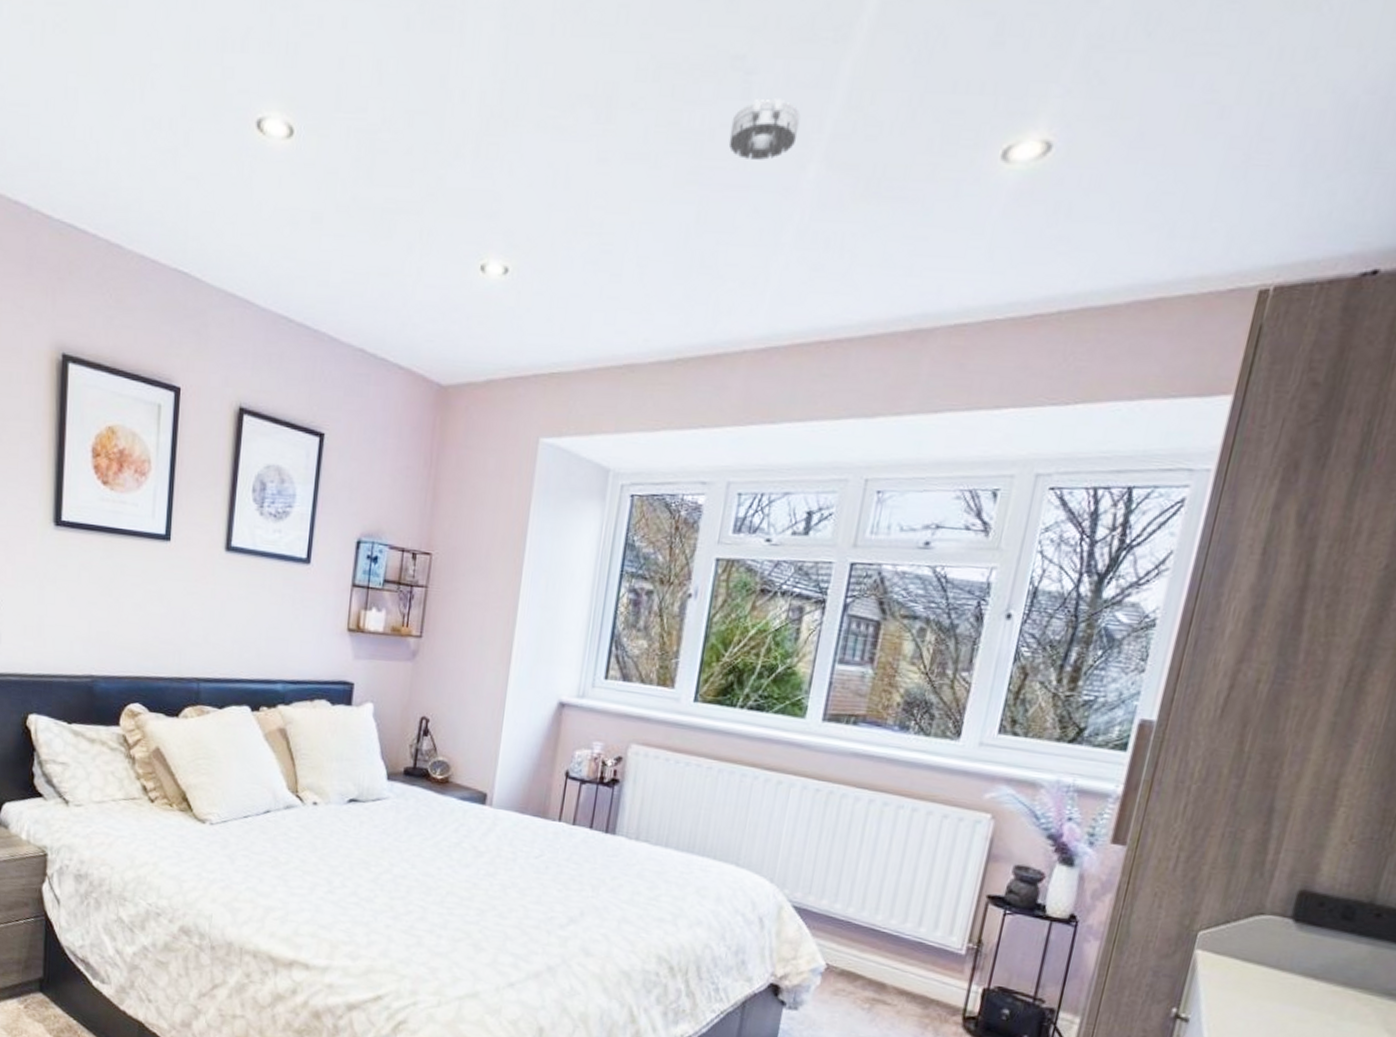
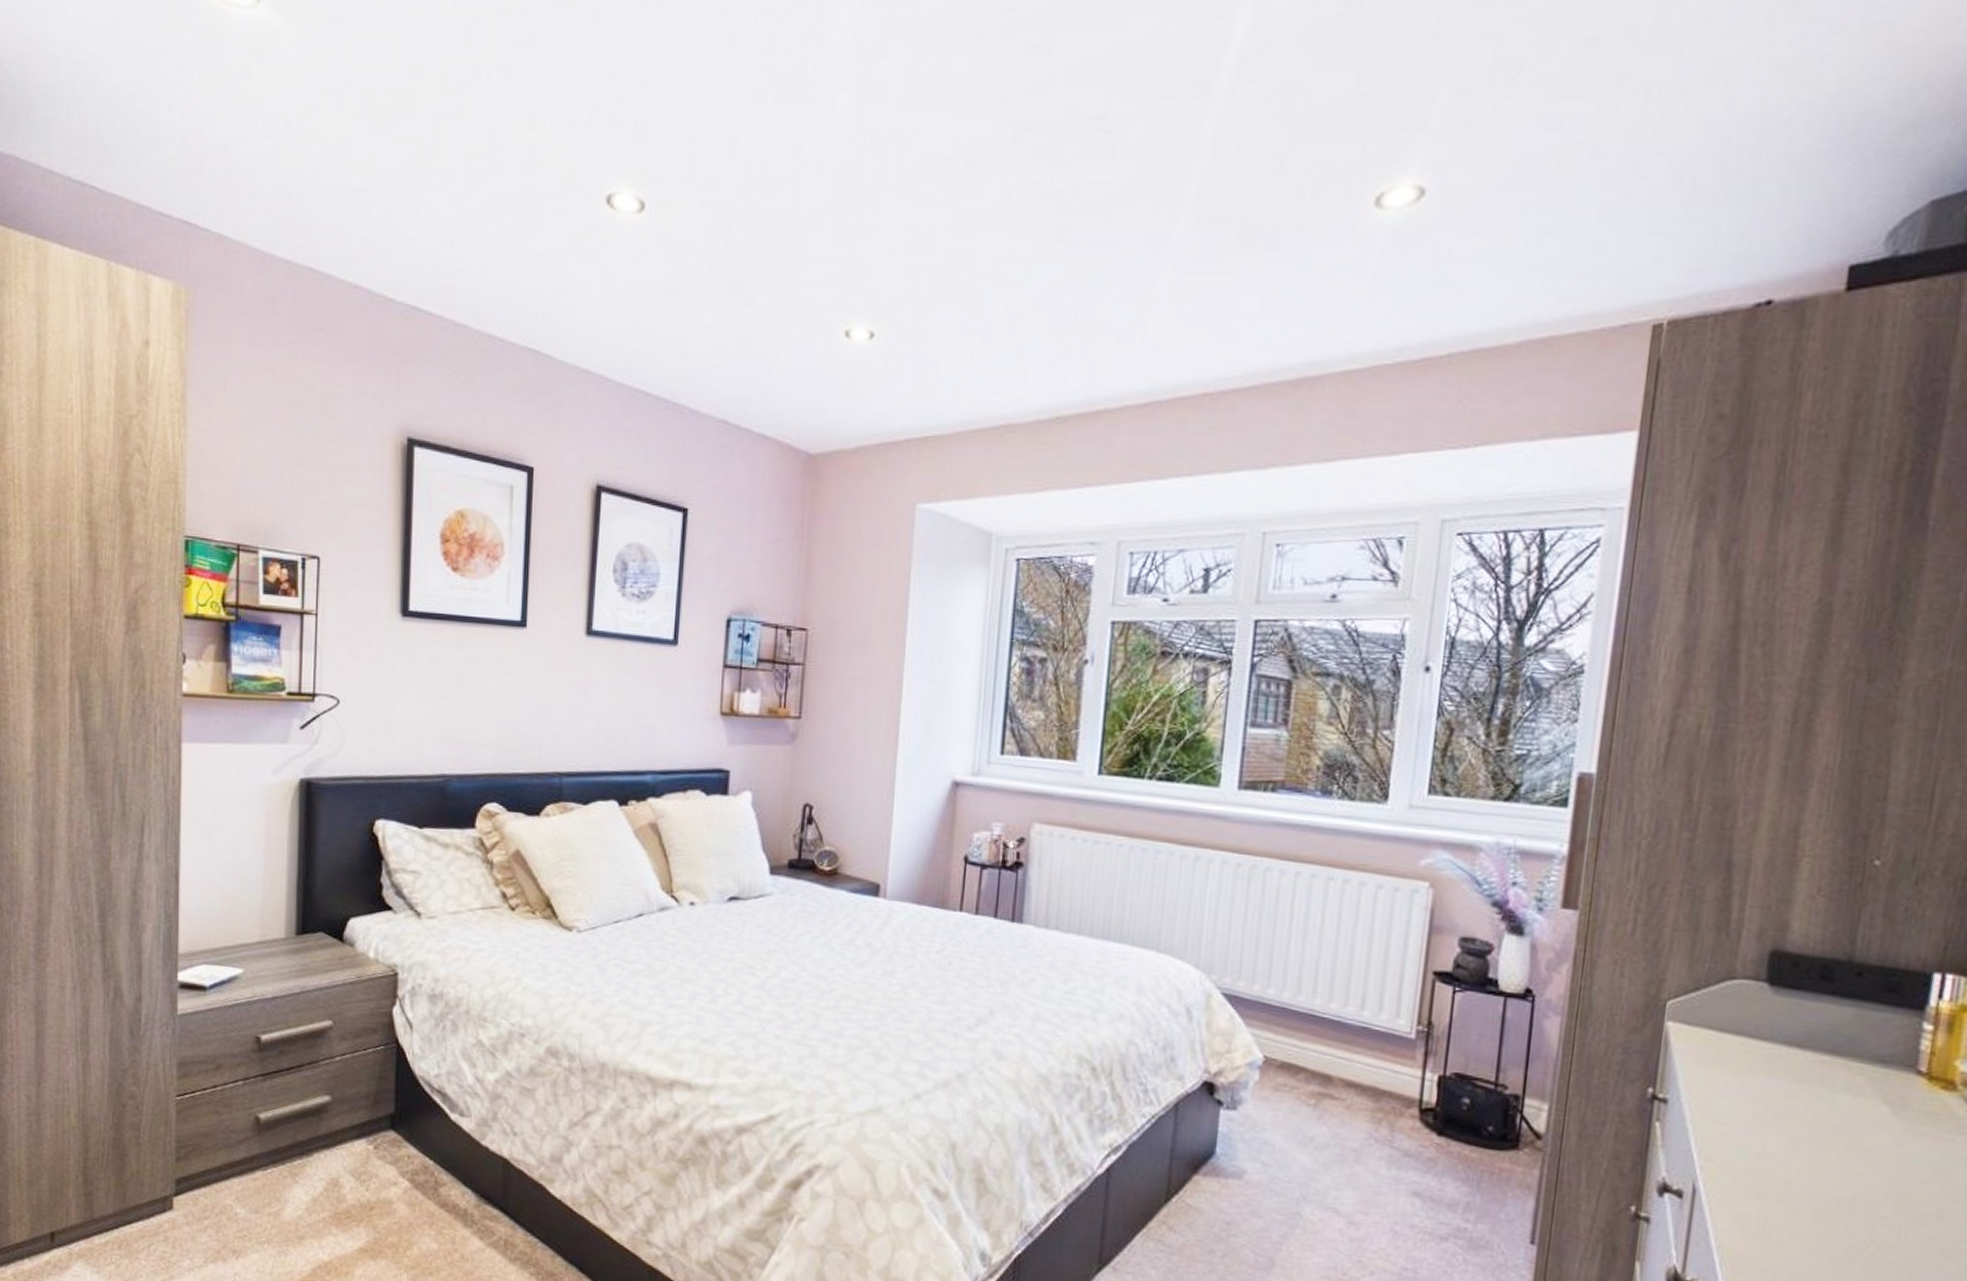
smoke detector: present [728,98,801,160] -> none [1094,155,1166,216]

